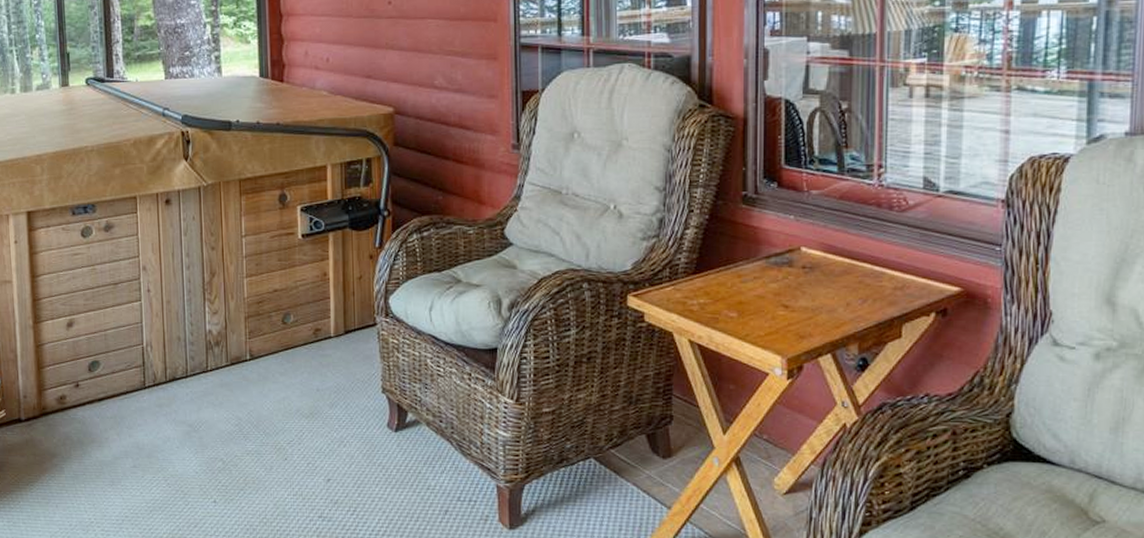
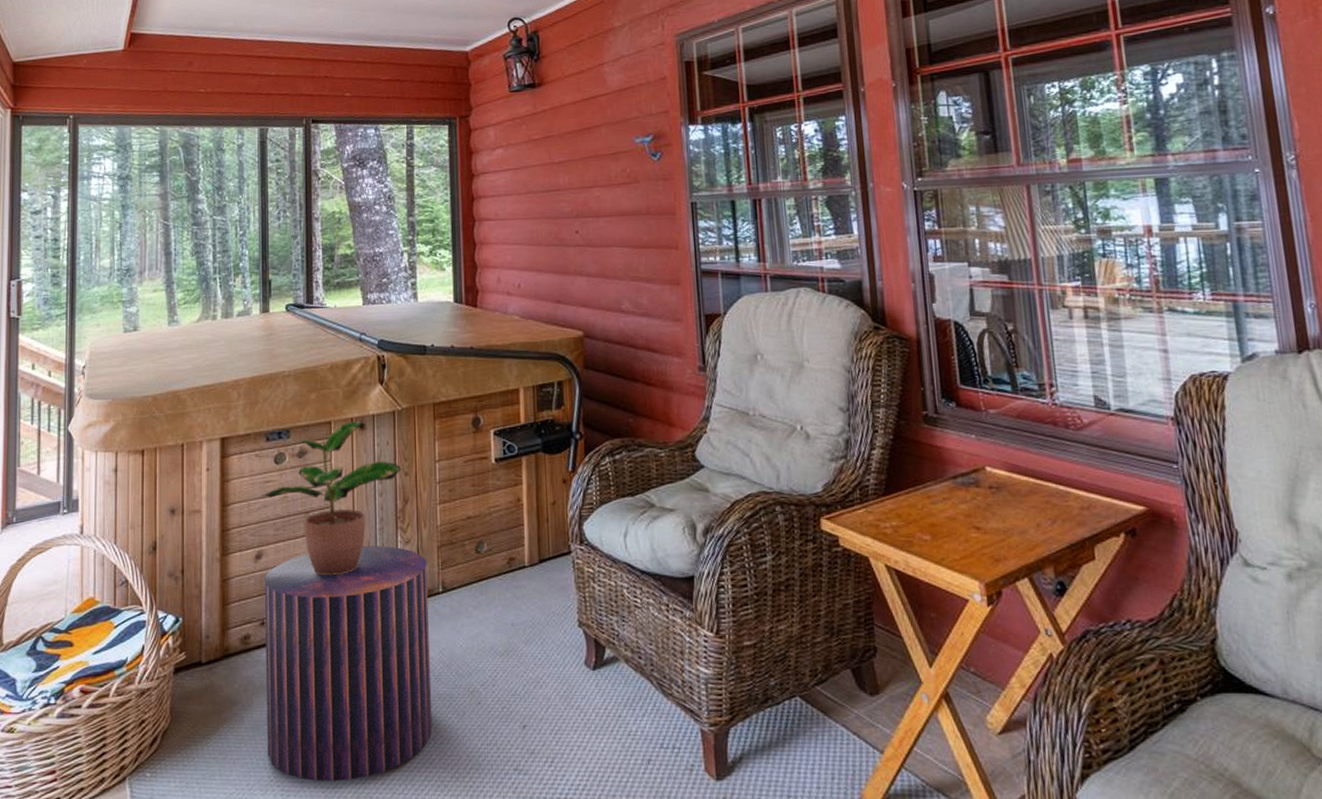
potted plant: none [71,195,208,343] -> present [262,420,402,576]
stool: none [76,316,242,524] -> present [264,546,433,781]

